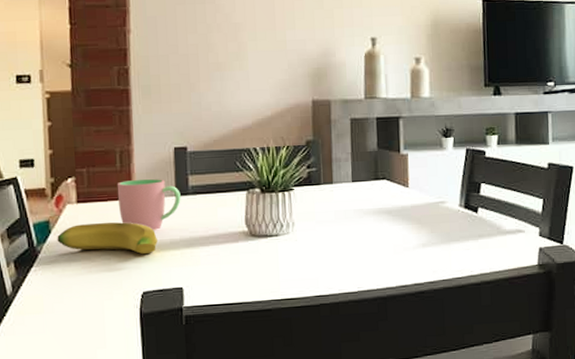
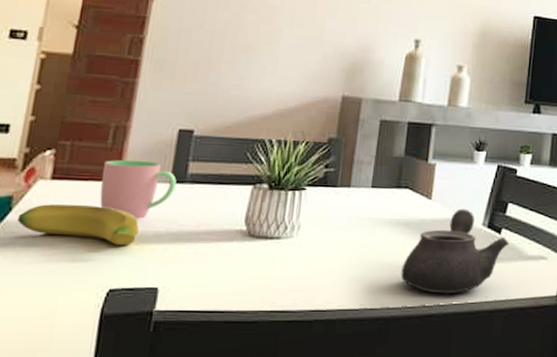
teapot: none [390,193,486,272] -> present [401,208,509,294]

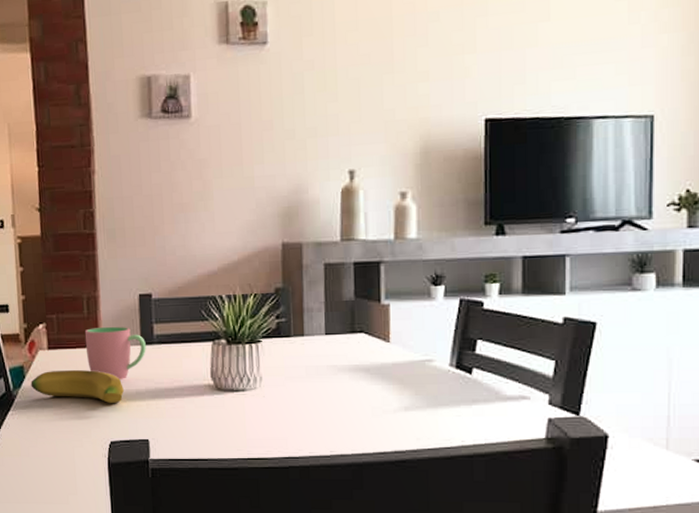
teapot: present [401,208,509,294] -> none [367,349,482,439]

